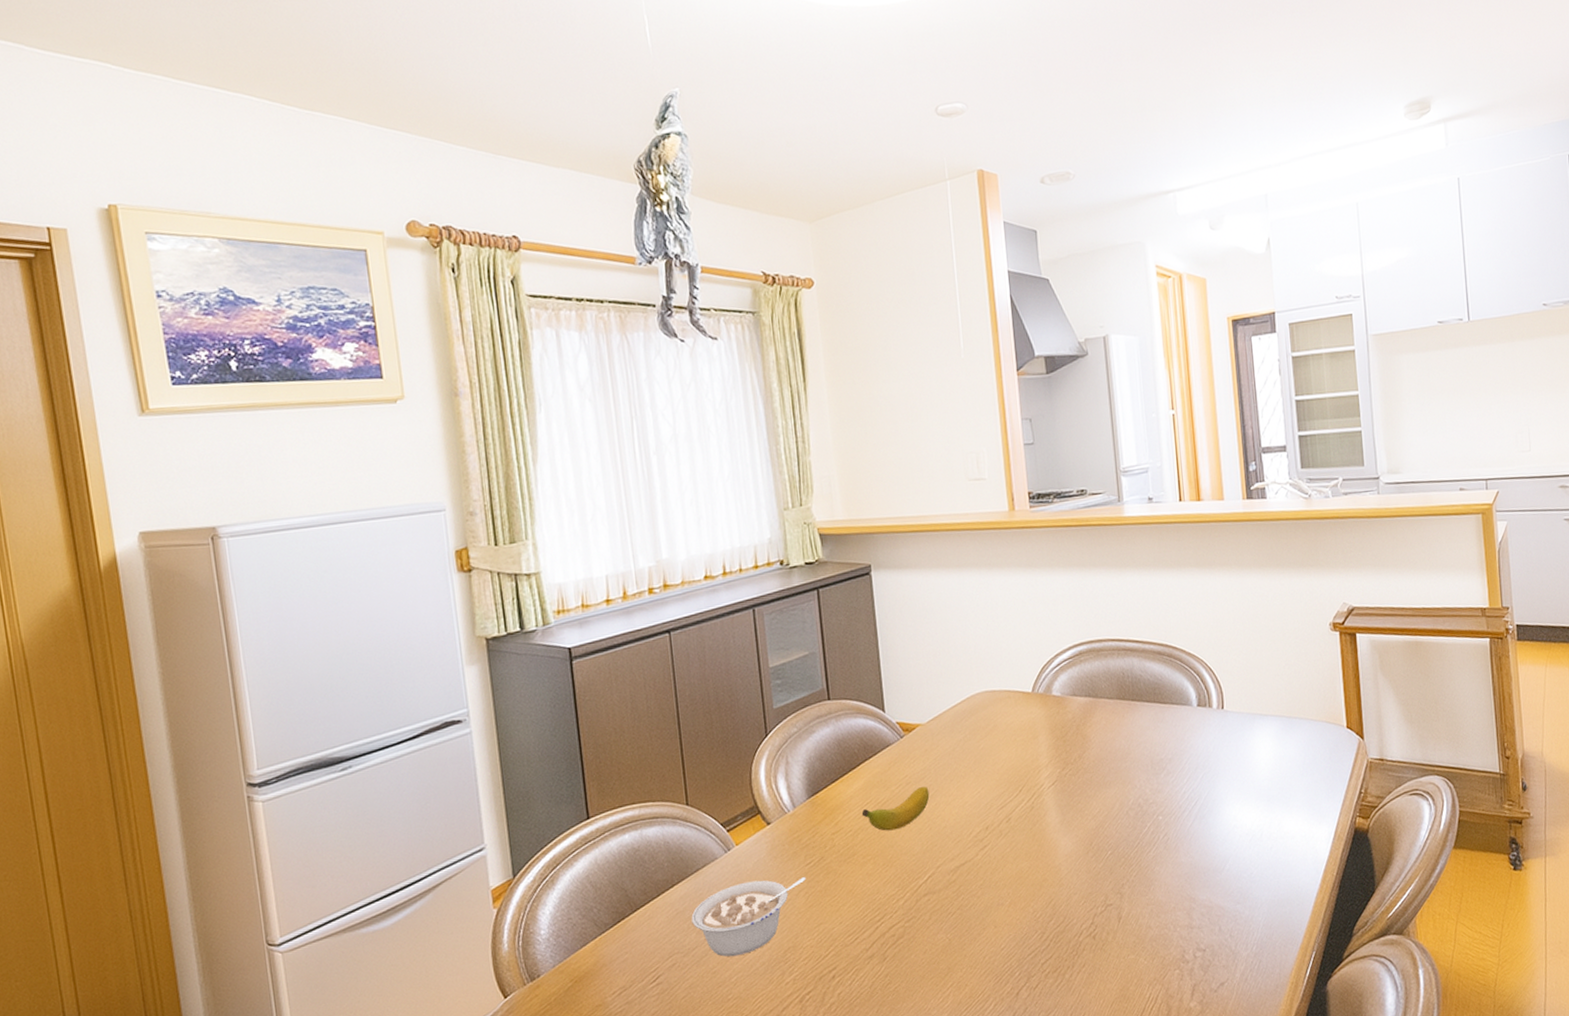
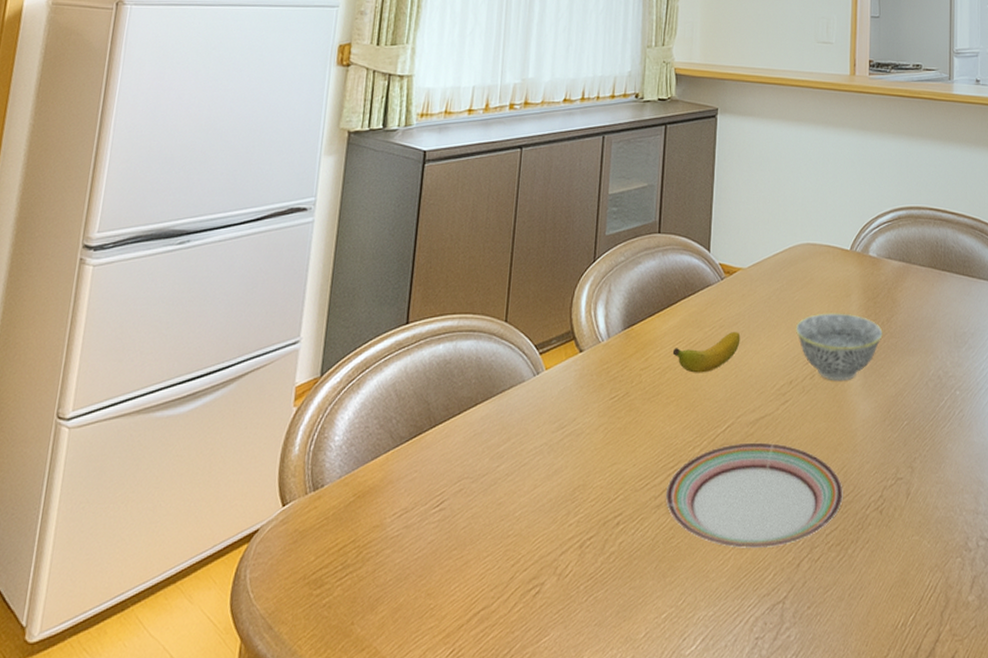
legume: present [691,877,807,957] -> none [487,409,608,489]
plate: none [876,887,1054,986] -> present [666,442,843,549]
bowl: none [984,755,1076,822] -> present [795,313,883,381]

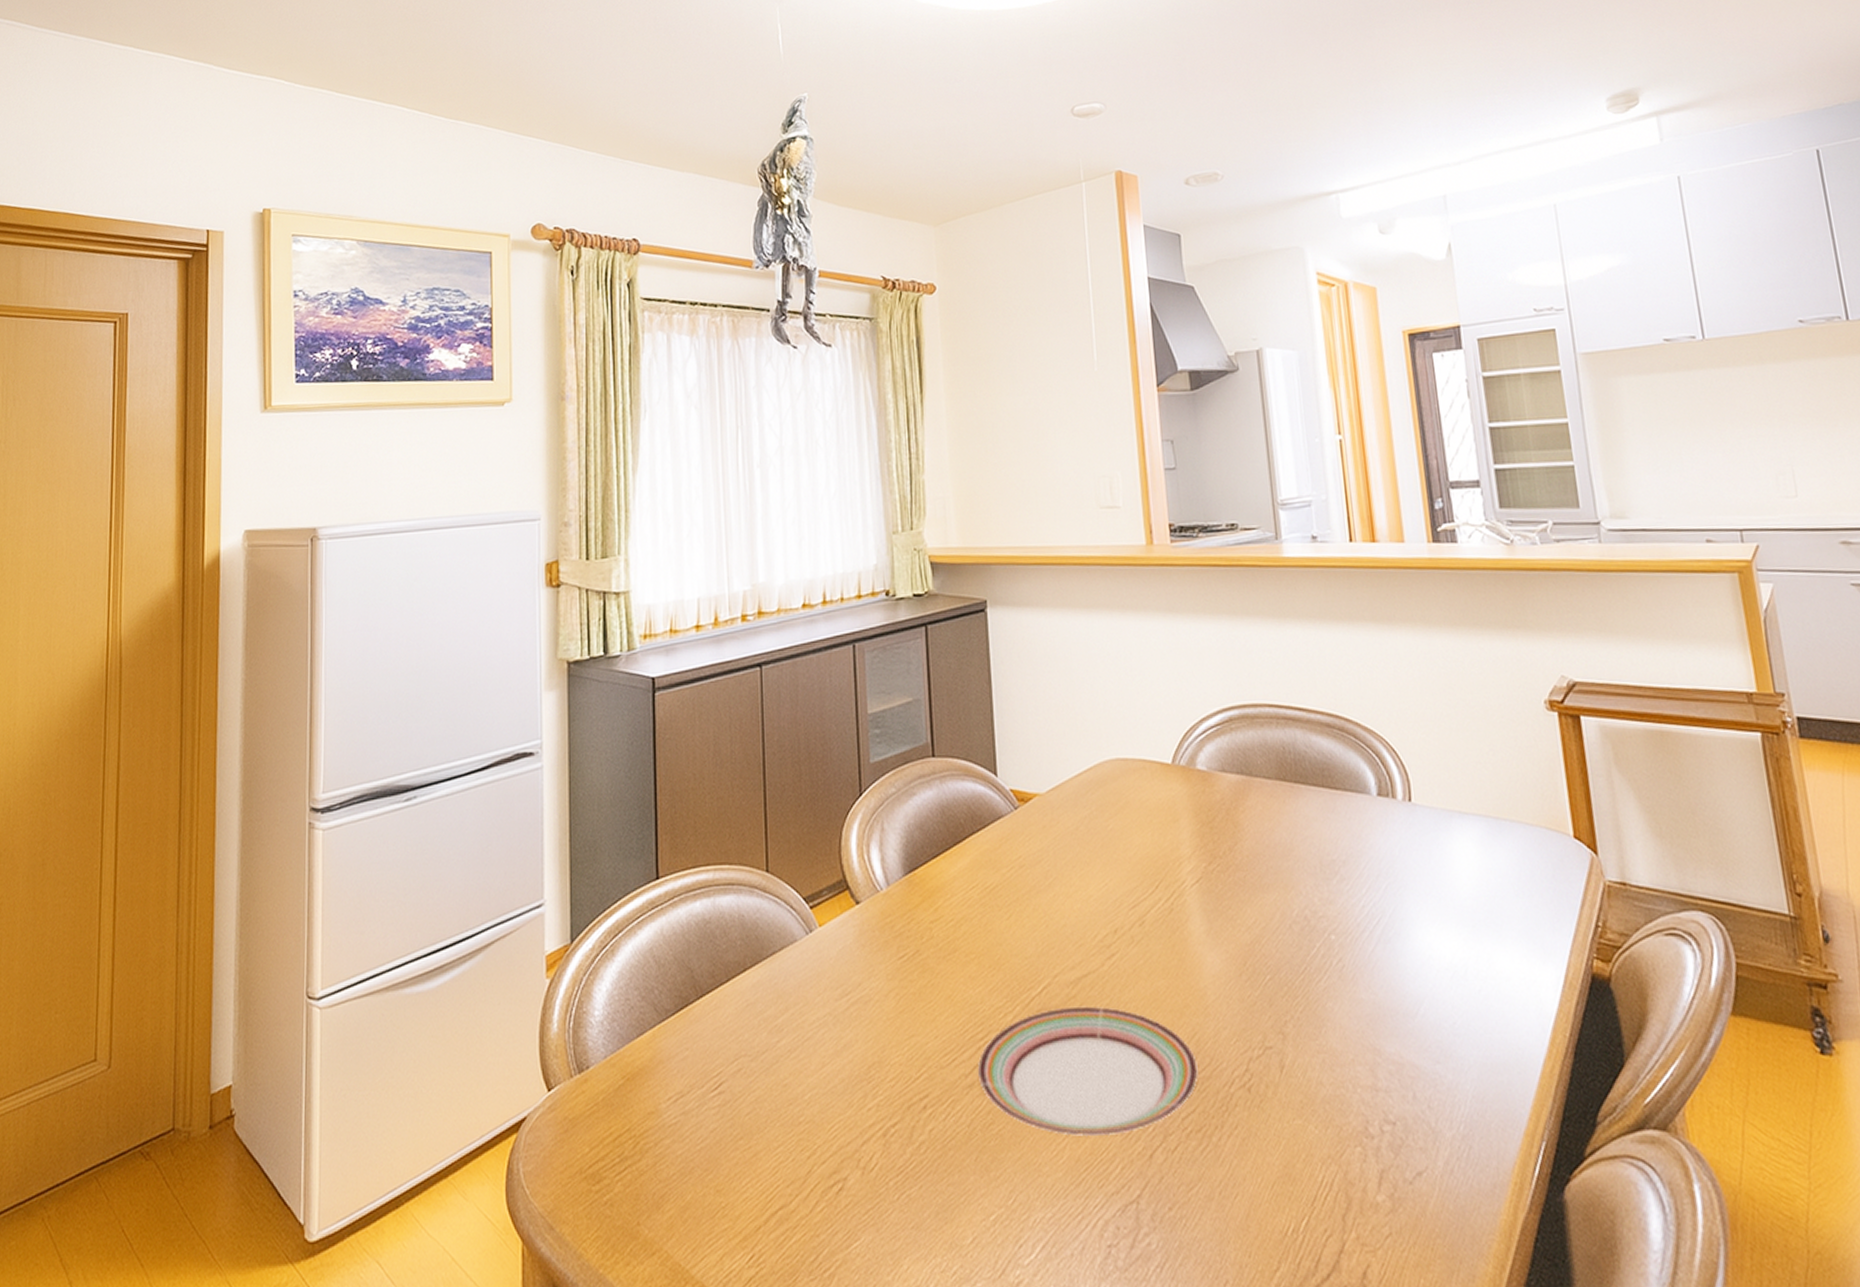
banana: present [672,331,741,373] -> none [966,871,1047,924]
bowl: present [795,313,883,381] -> none [1113,842,1226,928]

